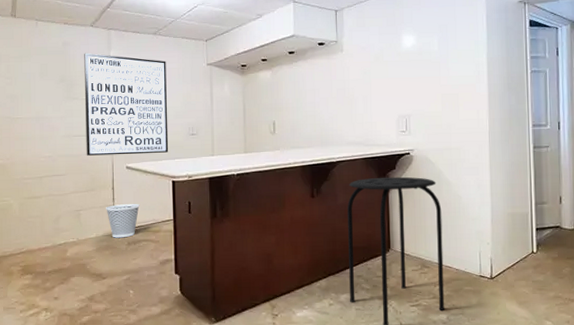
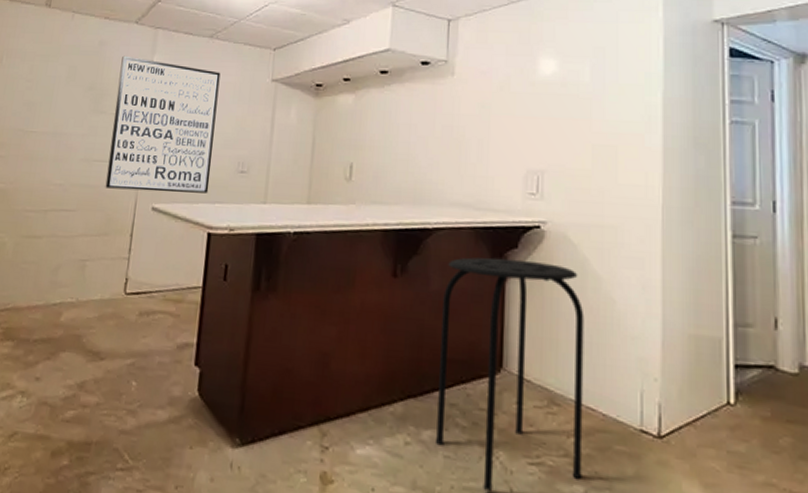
wastebasket: present [106,203,140,238] -> none [118,257,162,305]

